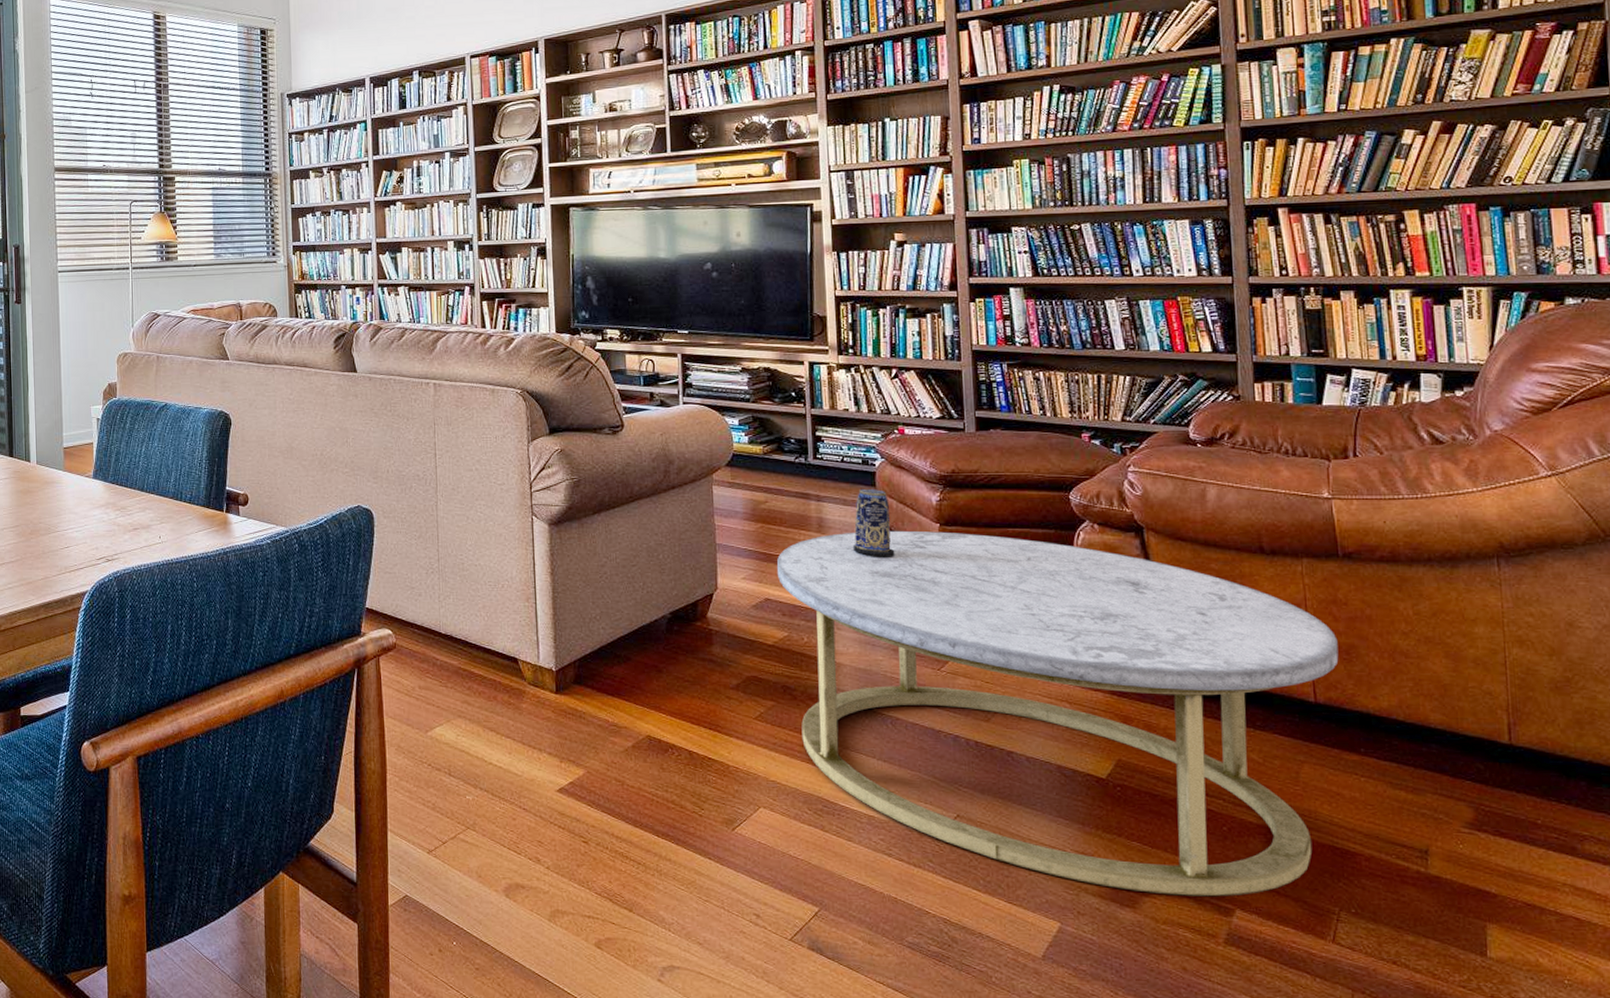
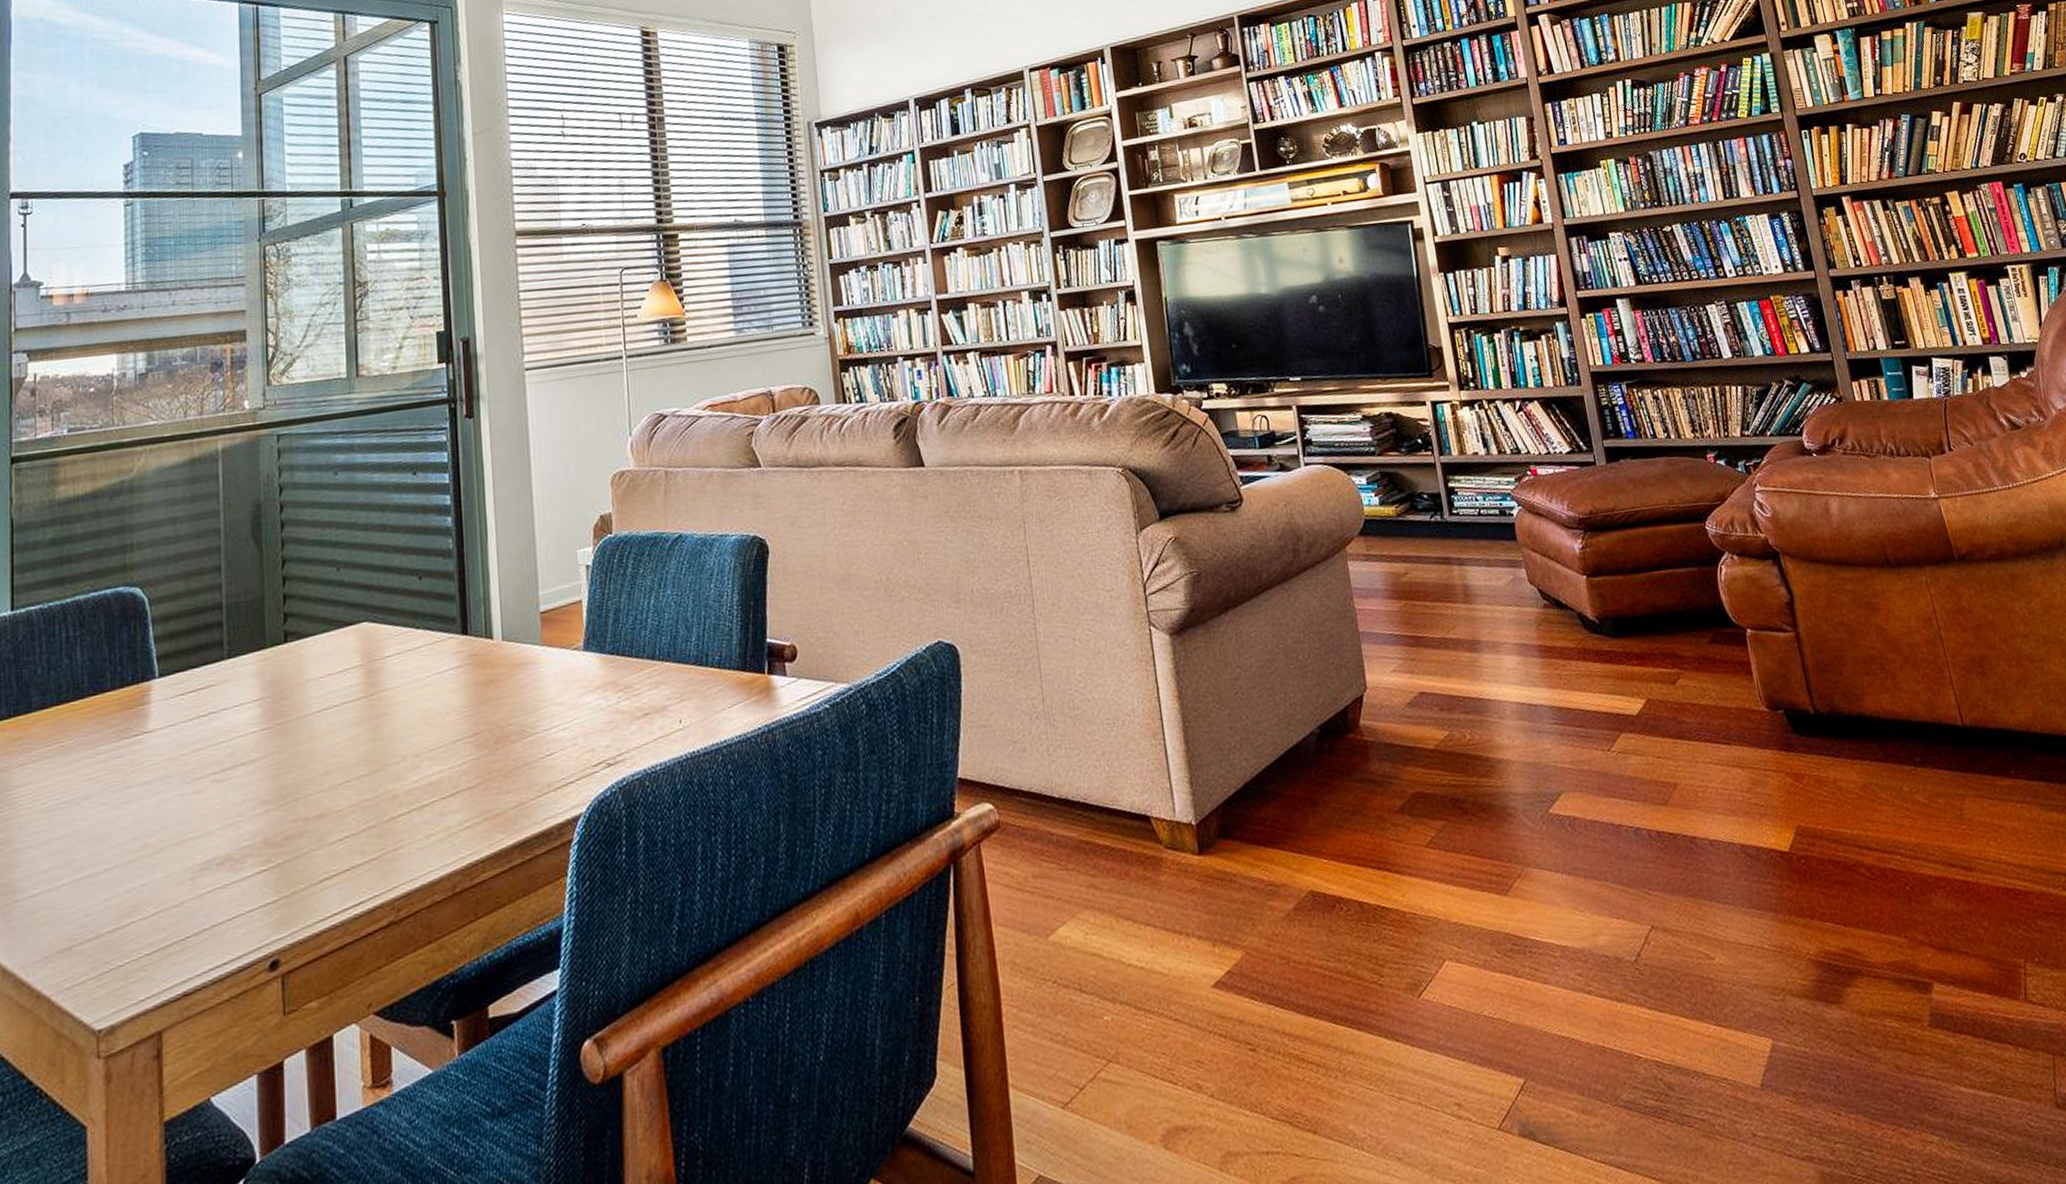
coffee table: present [777,530,1339,897] -> none [1426,581,1990,984]
candle: present [852,488,895,557] -> none [1499,543,1547,625]

